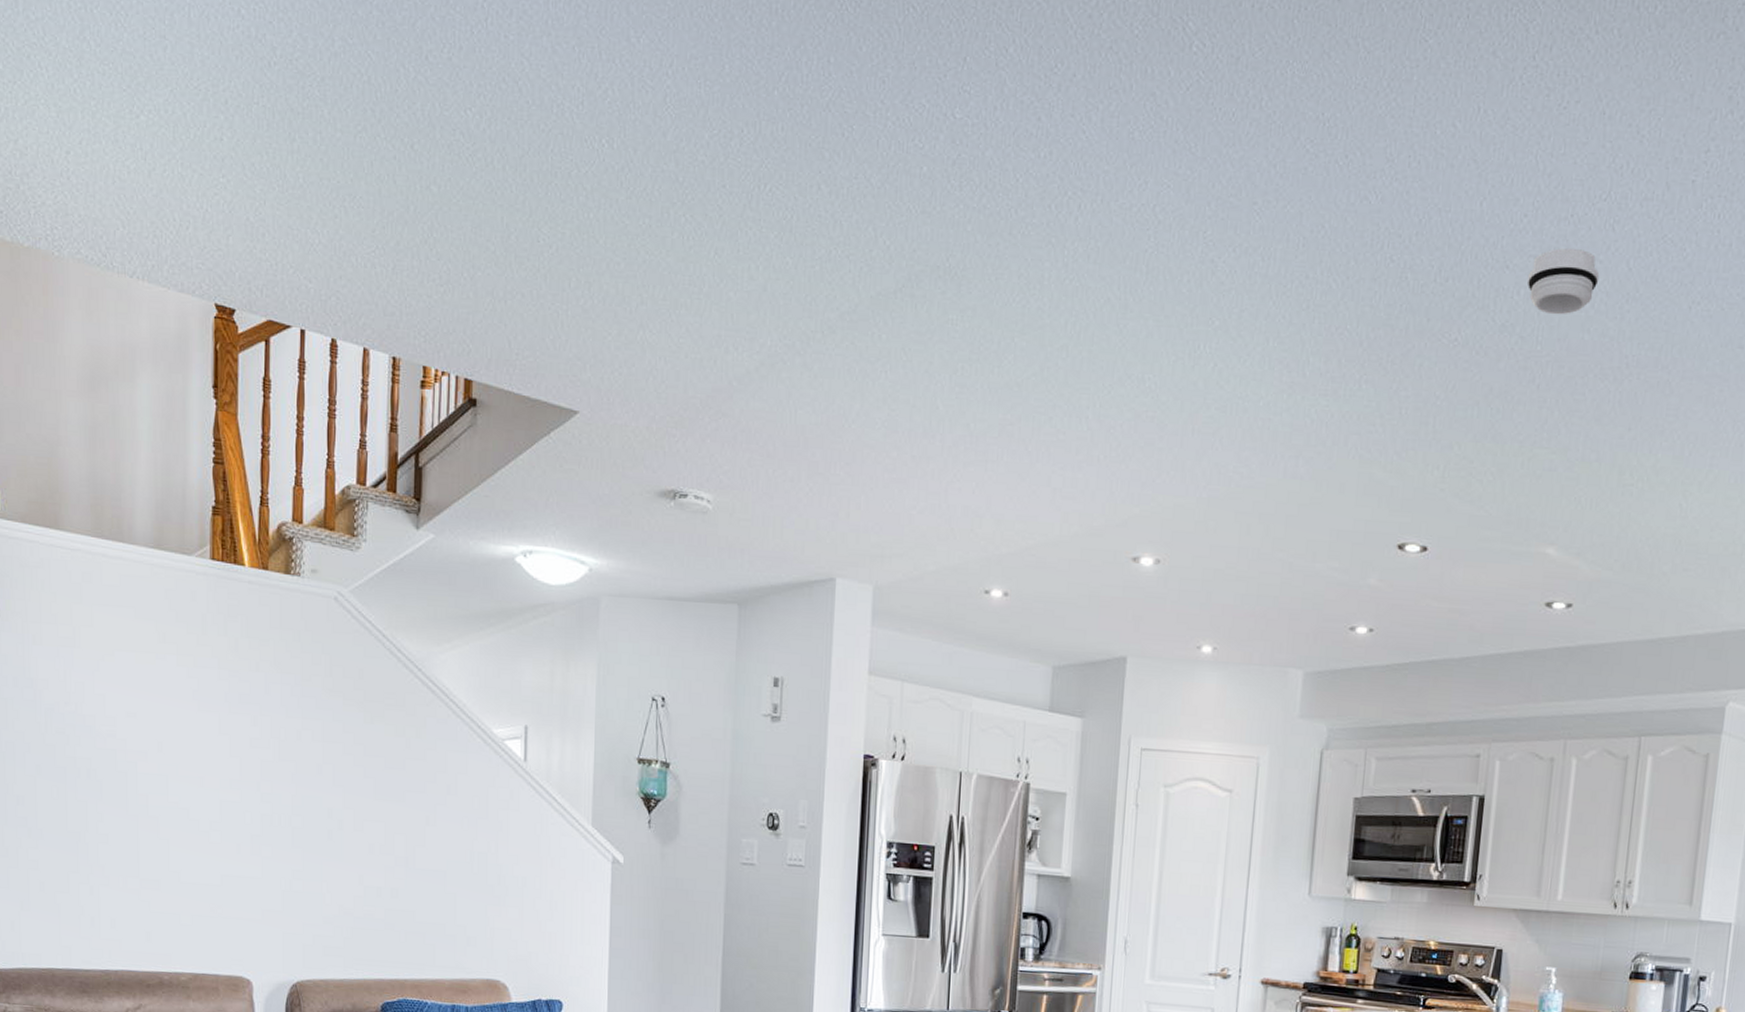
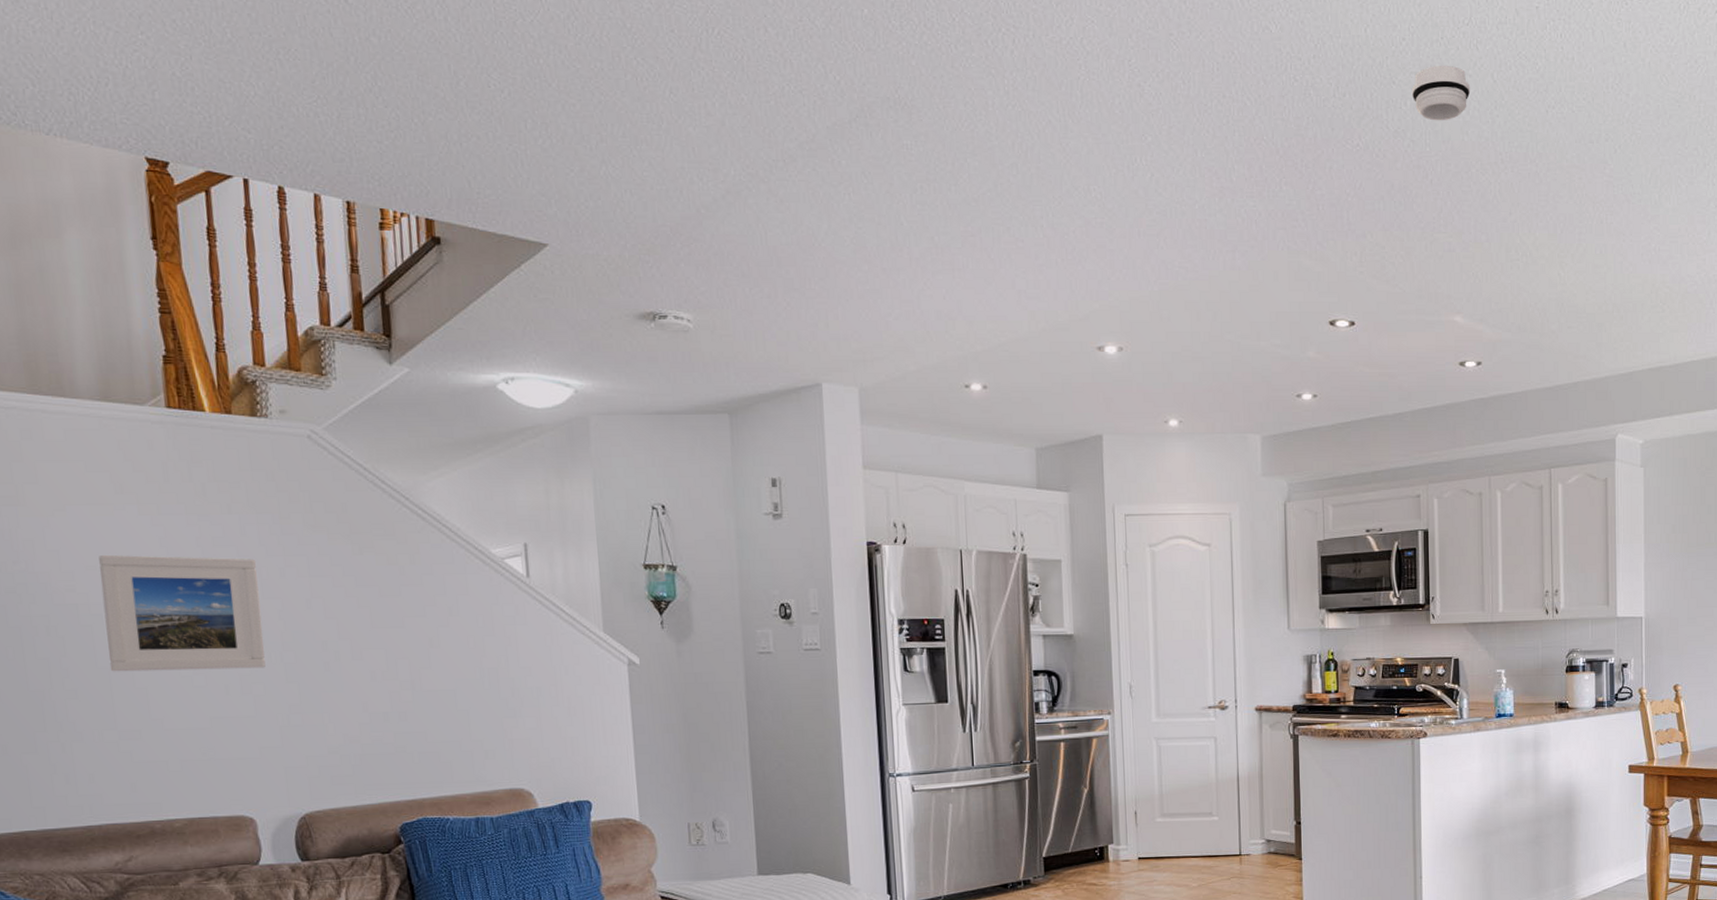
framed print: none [138,702,277,830] -> present [99,554,266,672]

